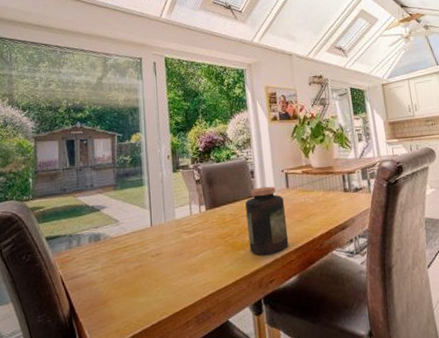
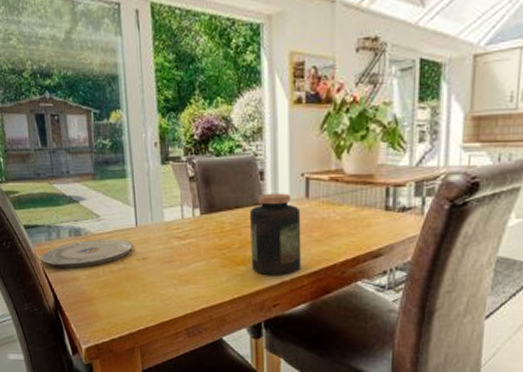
plate: none [59,239,148,274] -> present [40,238,134,268]

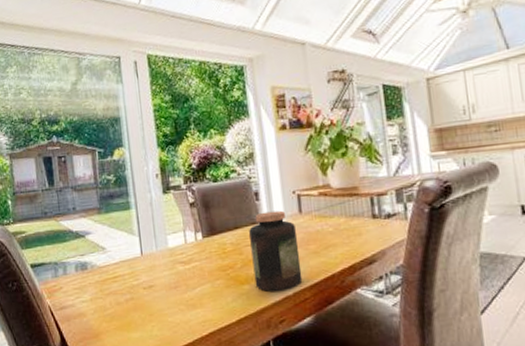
plate: present [40,238,134,268] -> none [46,269,140,304]

